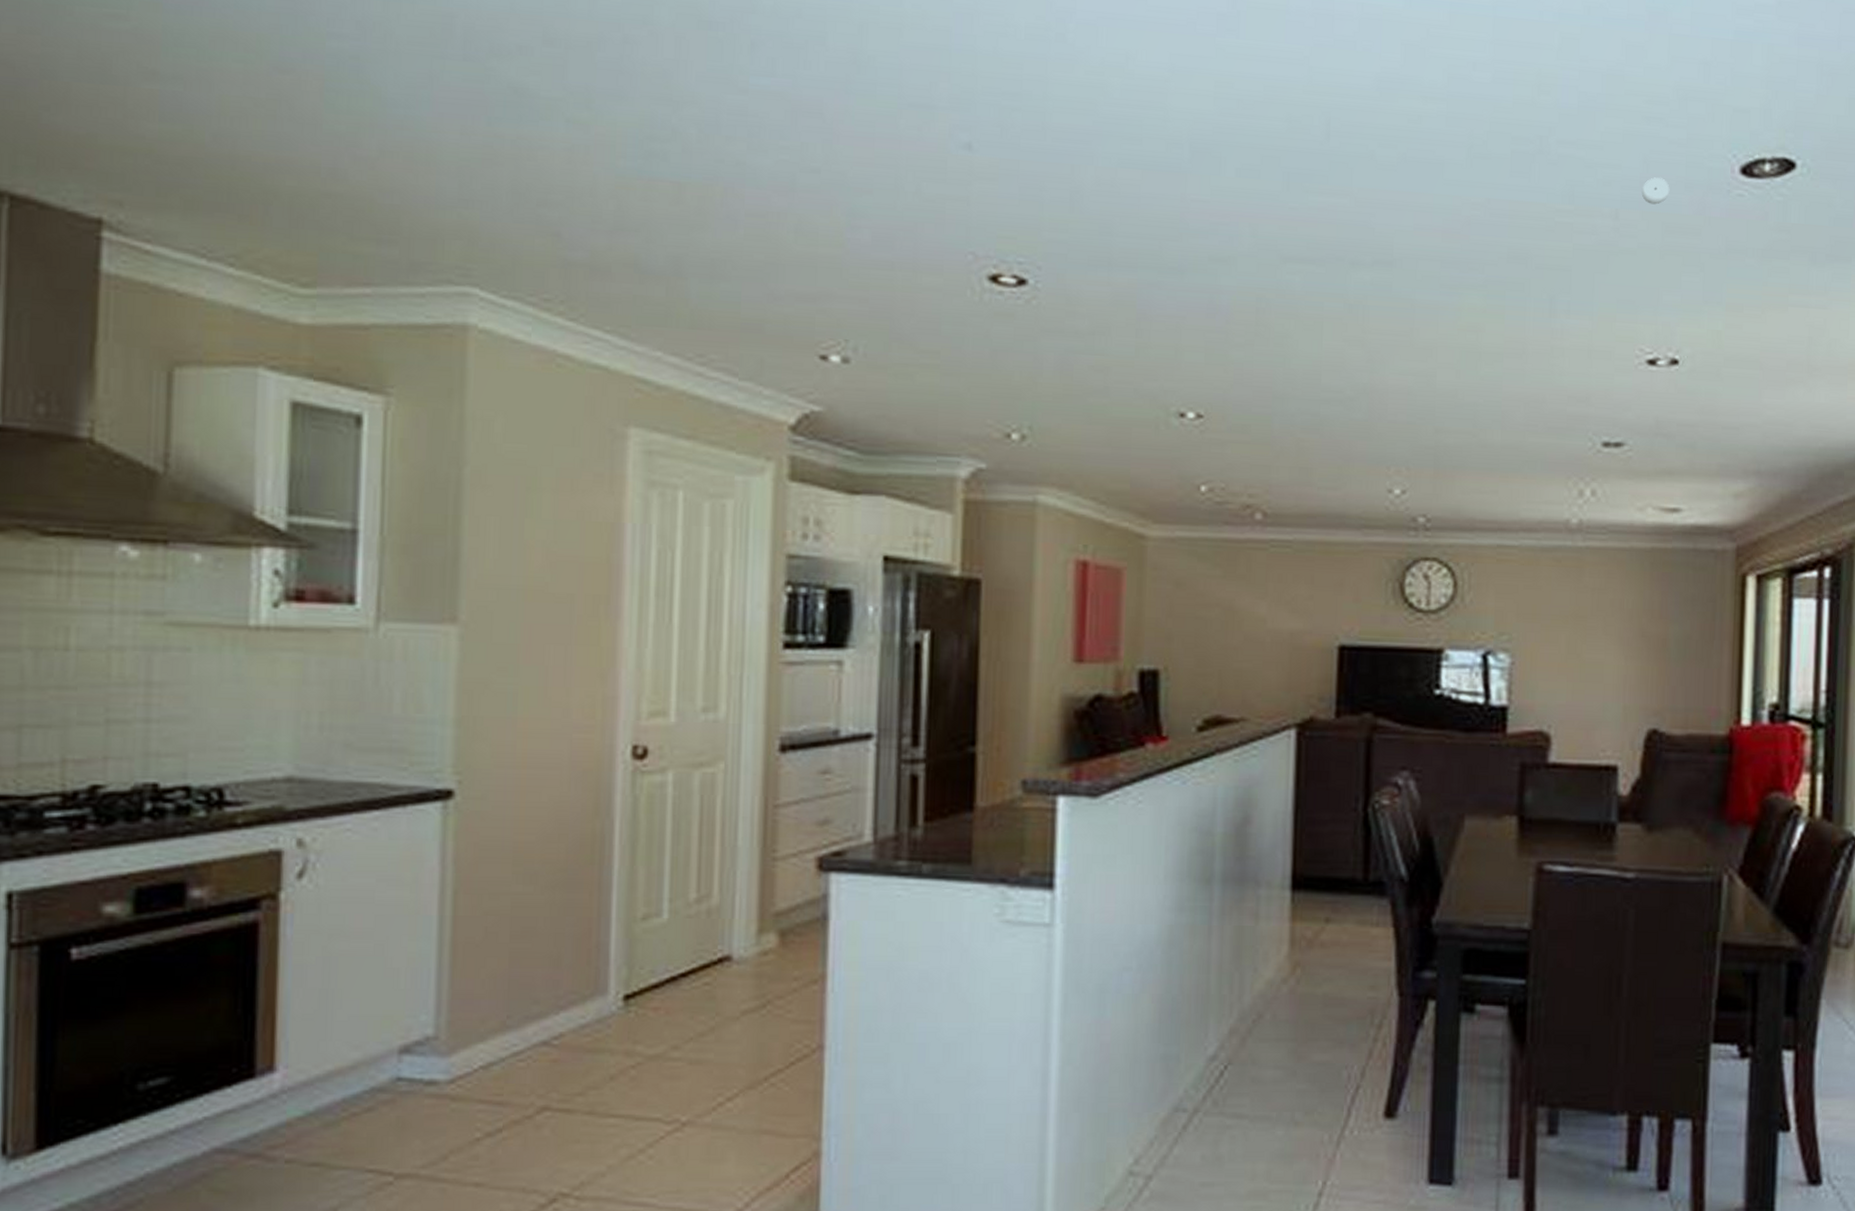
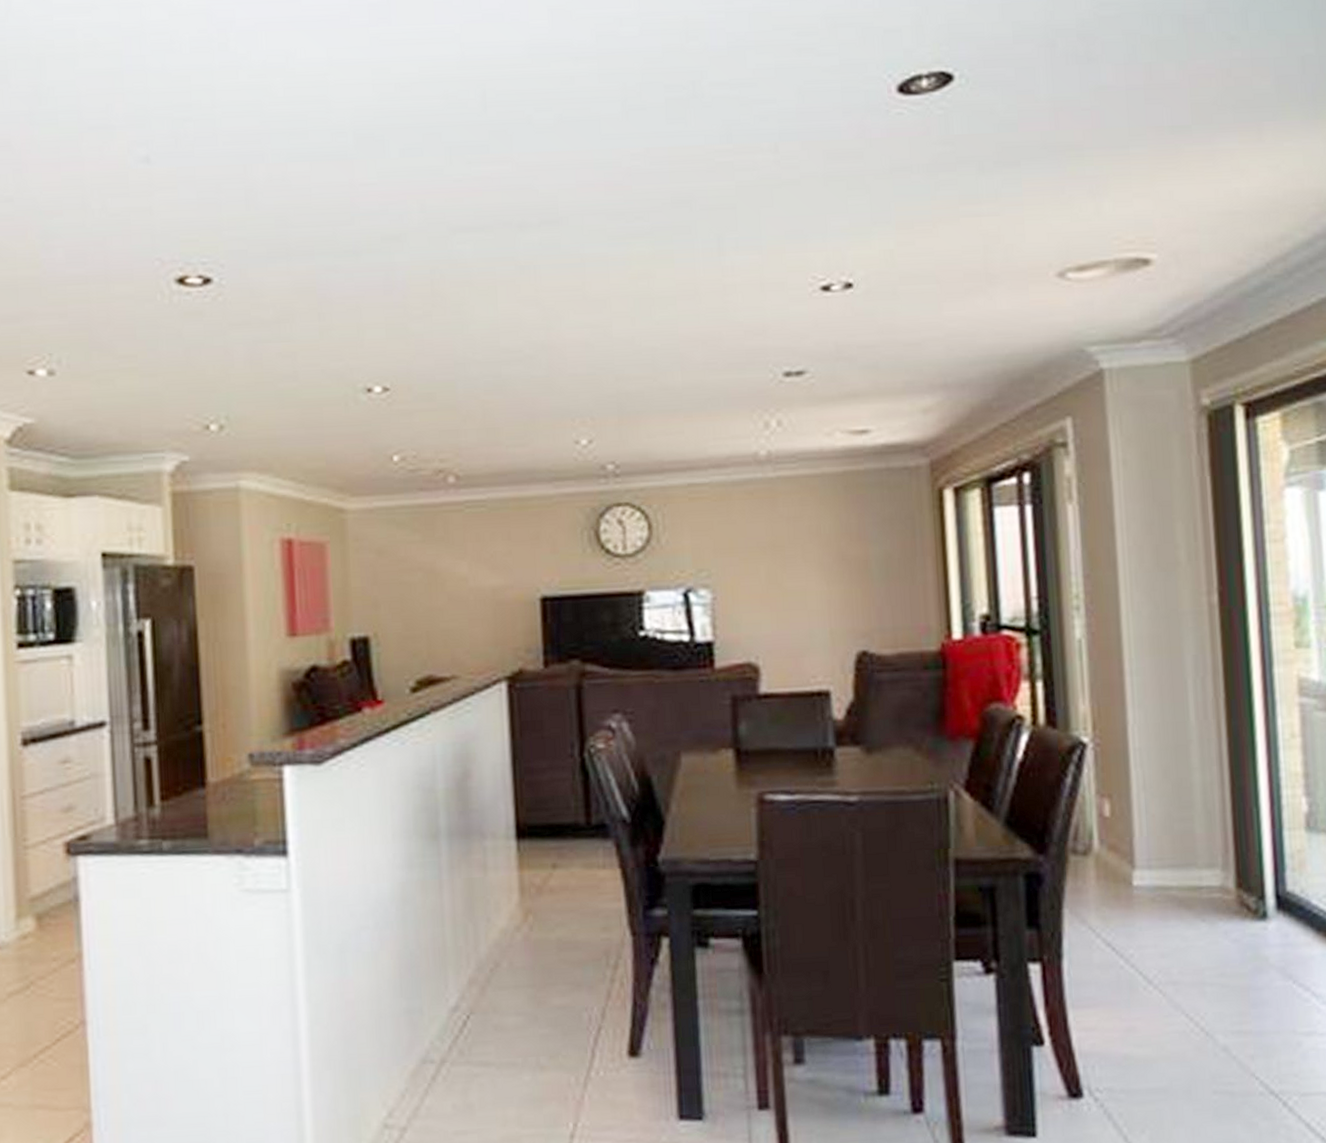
smoke detector: present [1641,177,1670,205] -> none [799,106,828,134]

